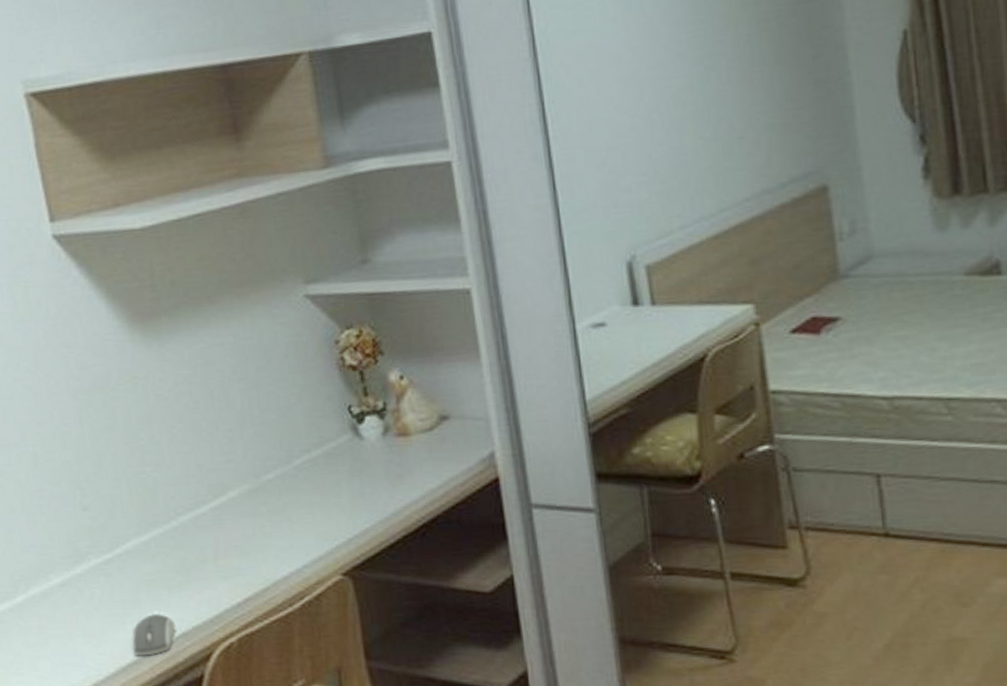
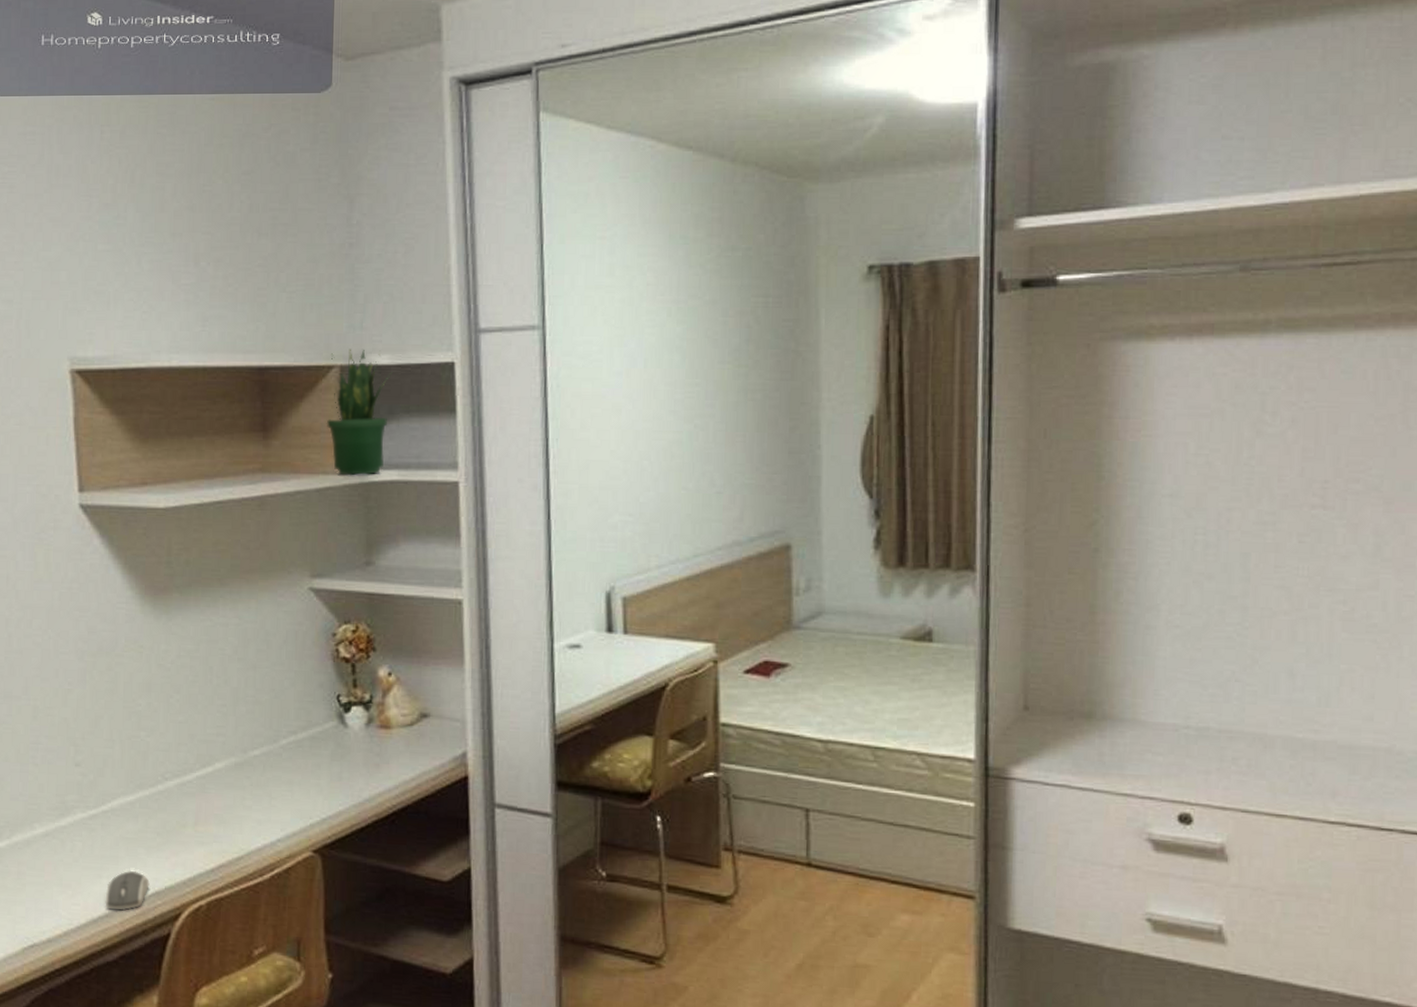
planter: none [297,29,368,170] -> present [326,348,392,476]

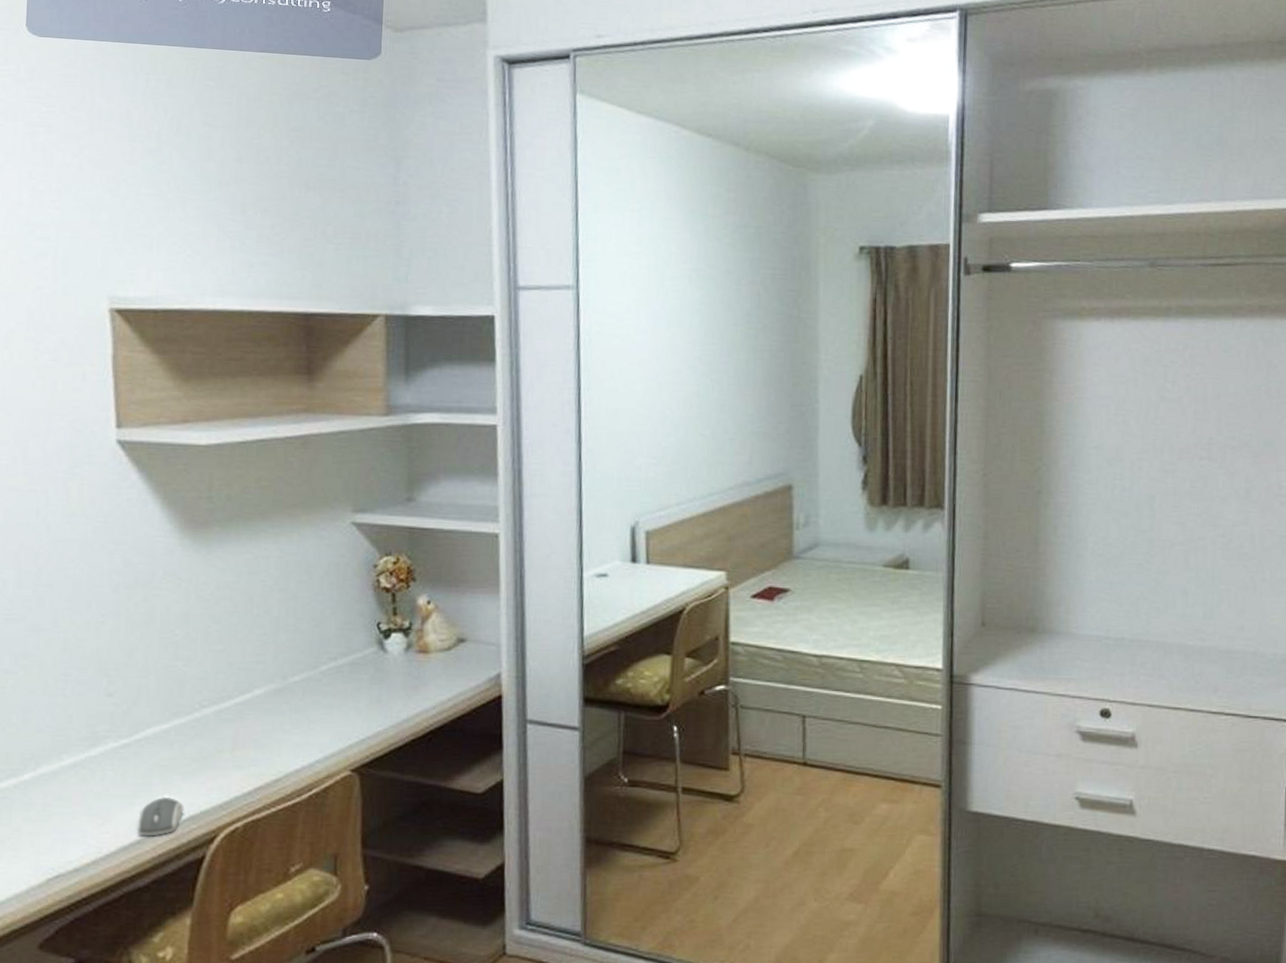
planter: present [326,348,392,476] -> none [370,299,435,418]

